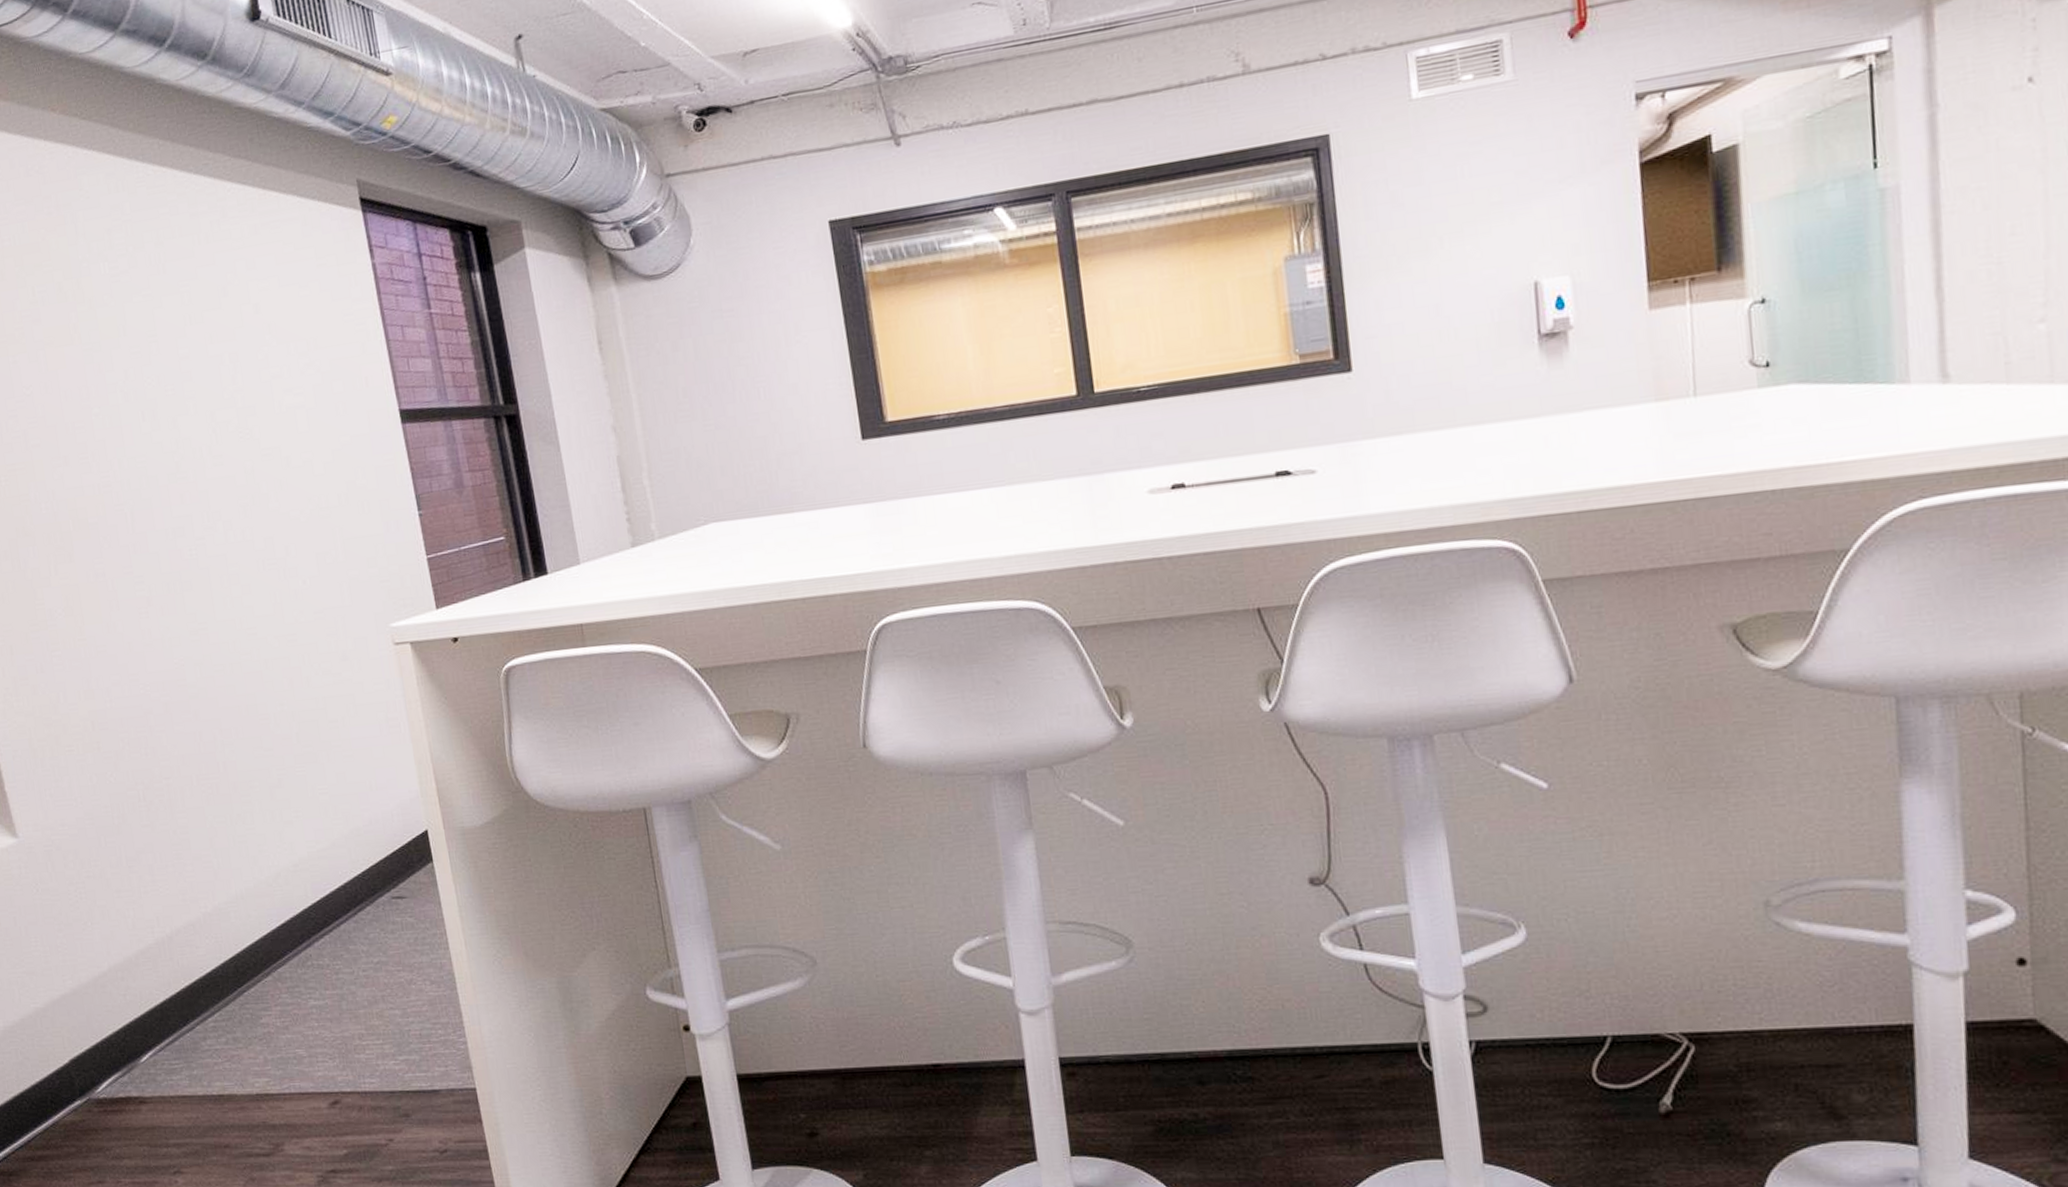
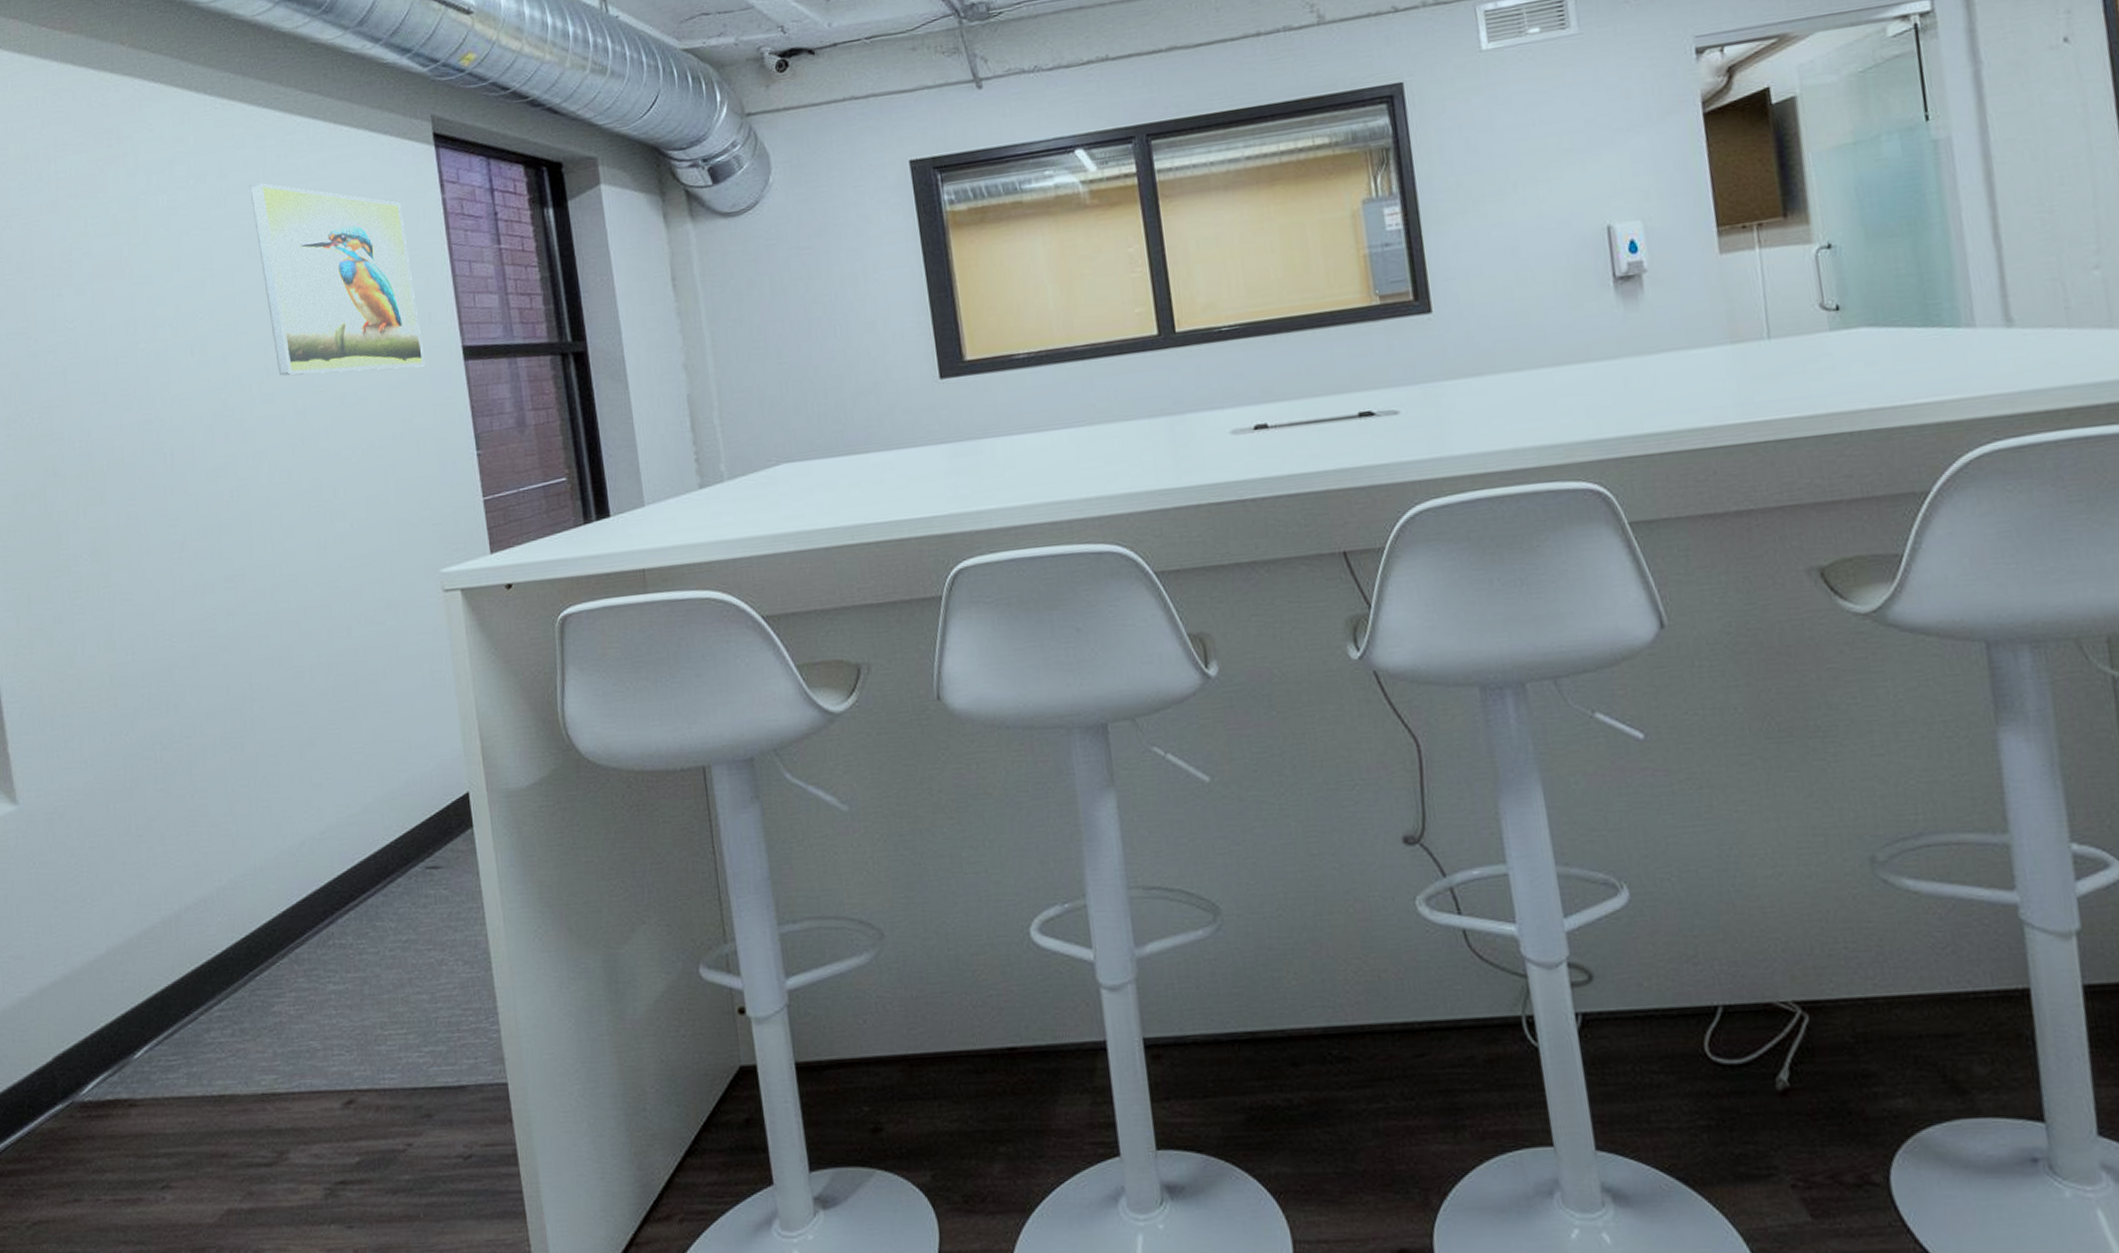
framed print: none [186,250,365,440] -> present [249,183,426,376]

